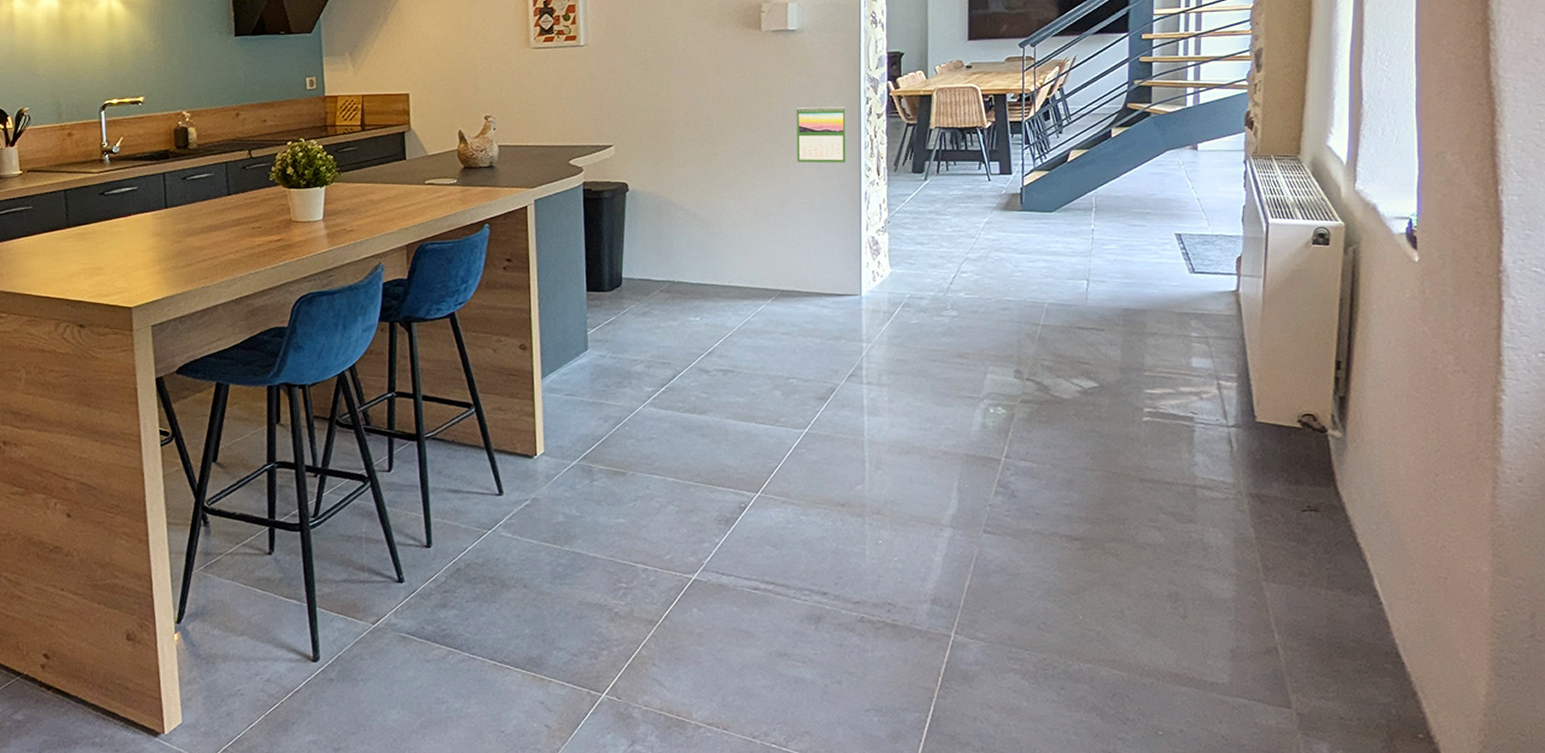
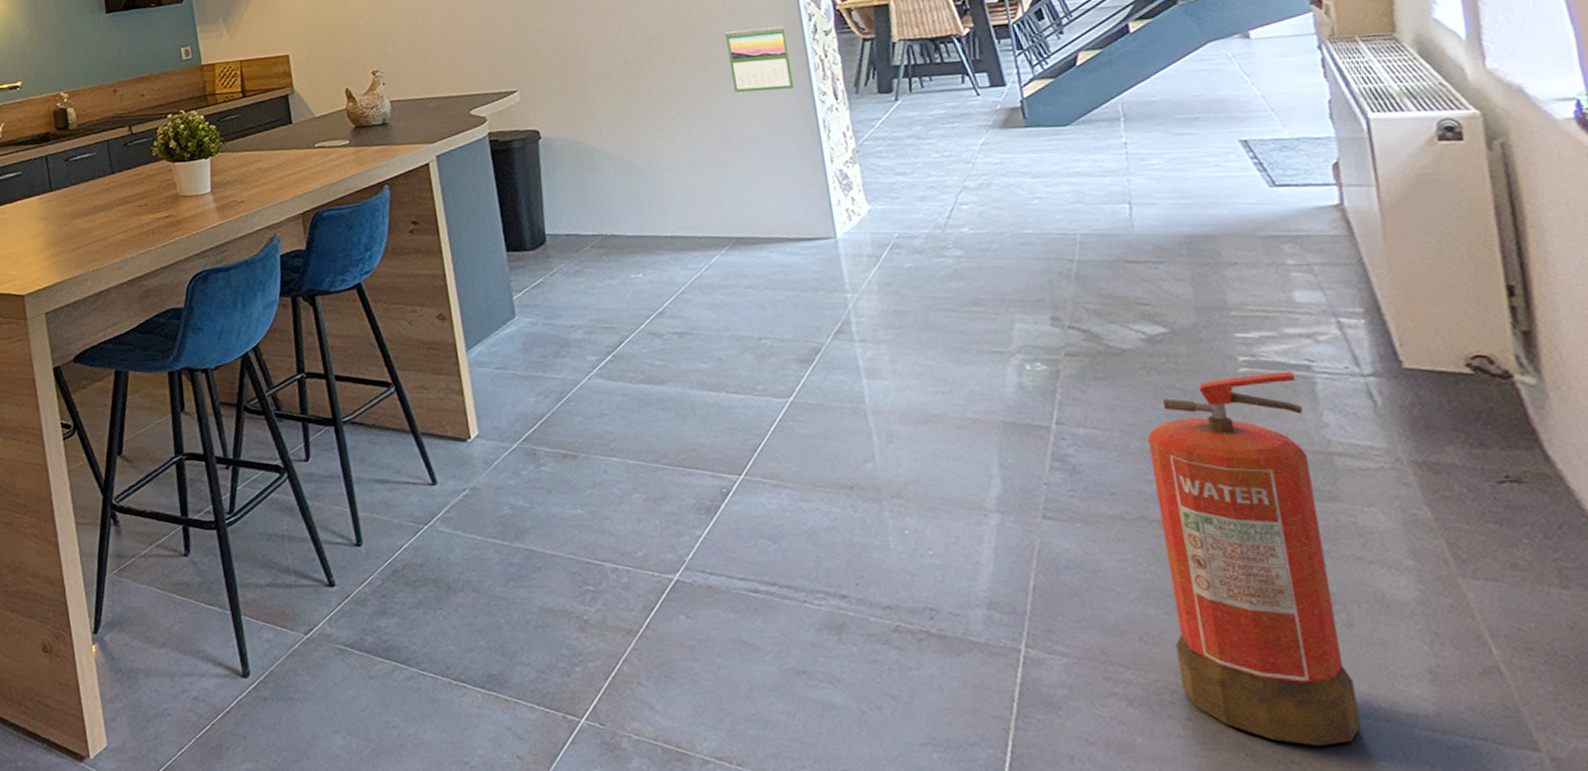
fire extinguisher: none [1062,422,1182,707] -> present [1147,372,1362,747]

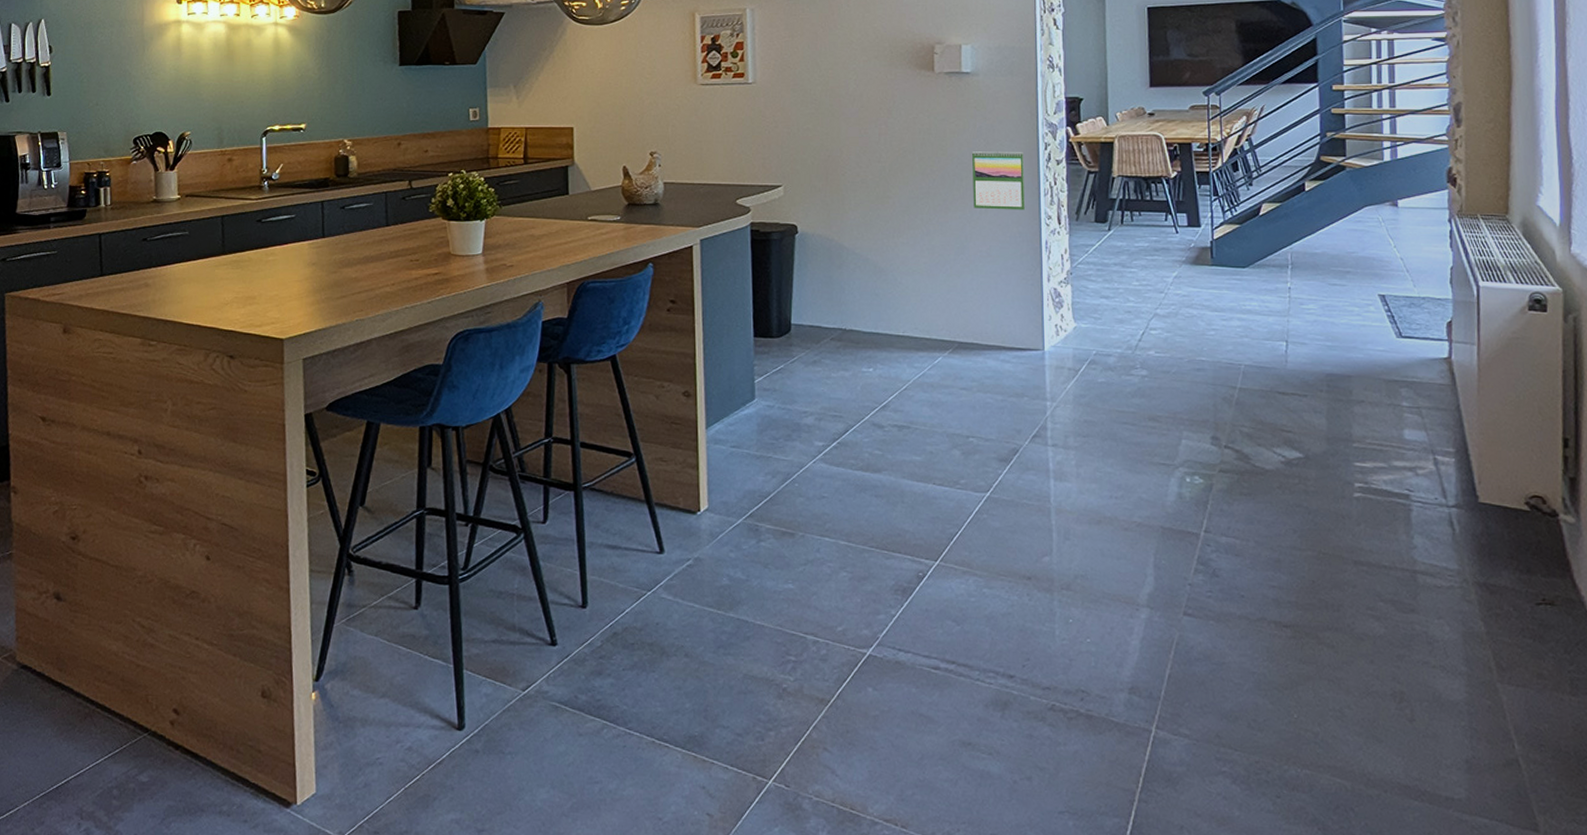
fire extinguisher: present [1147,372,1362,747] -> none [1275,499,1410,823]

